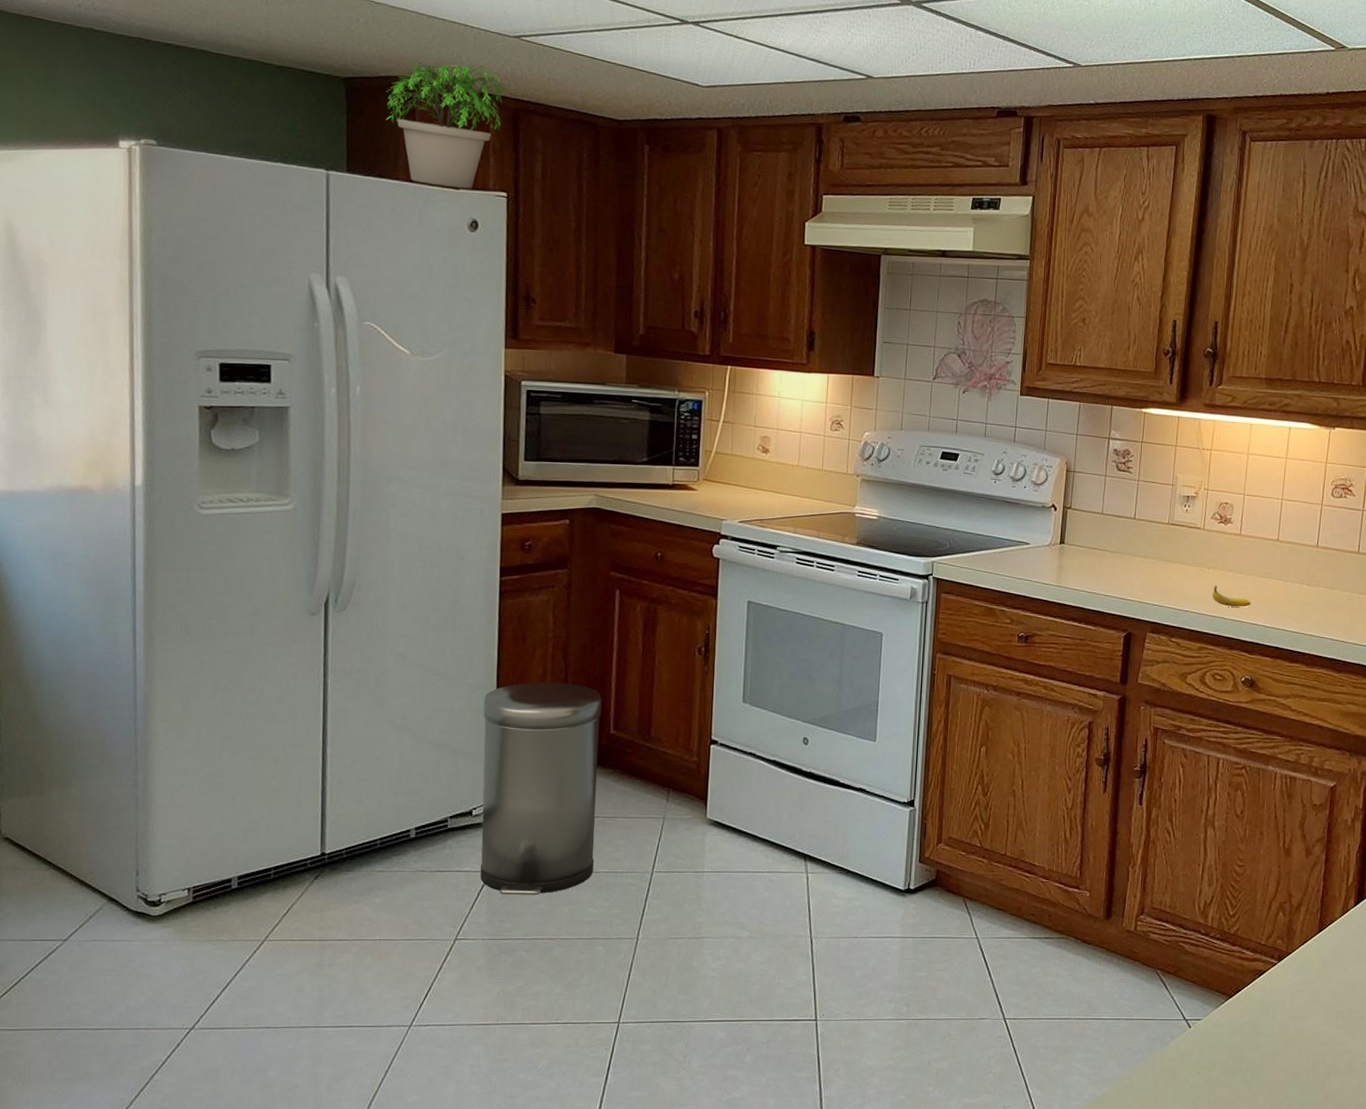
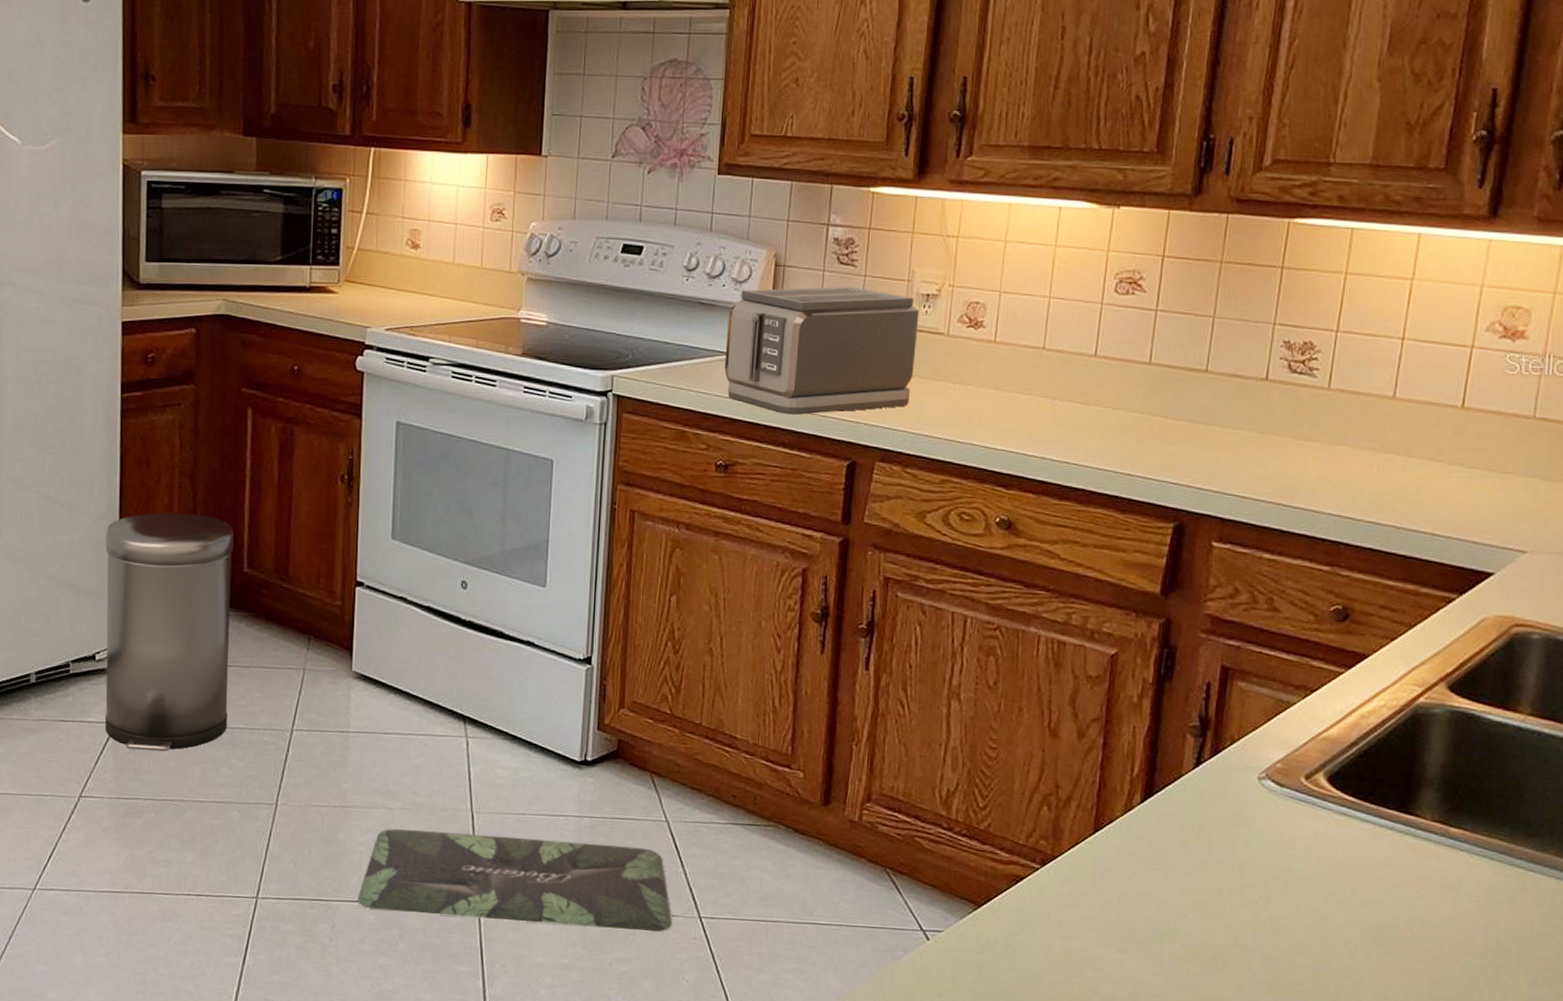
doormat: none [709,956,982,1034] -> present [357,829,673,933]
toaster: none [1025,489,1181,595] -> present [724,286,919,416]
fruit: present [1212,585,1251,607] -> none [958,403,1009,431]

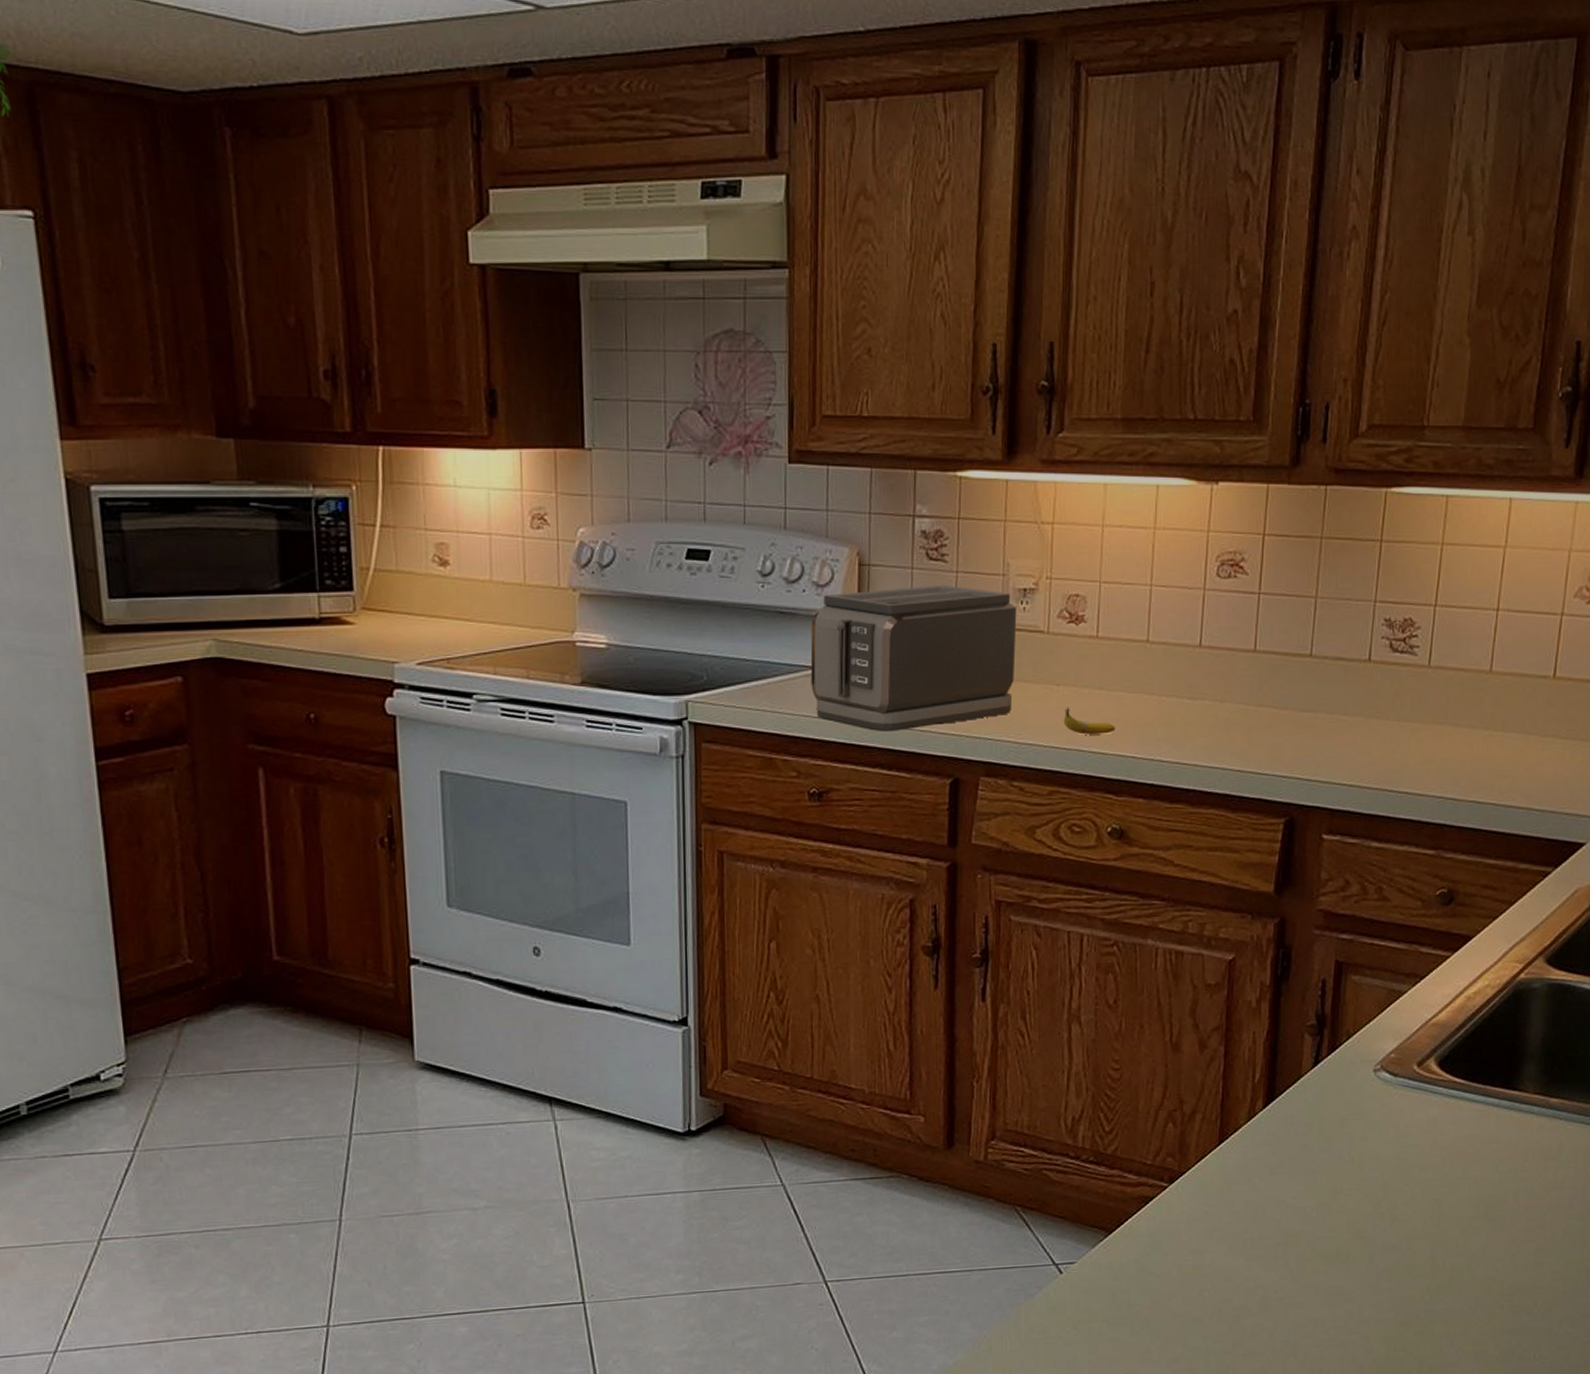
pedal bin: present [105,512,234,752] -> none [96,898,272,1180]
doormat: present [357,829,673,933] -> none [445,1216,797,1321]
fruit: none [958,403,1009,431] -> present [1063,707,1116,735]

